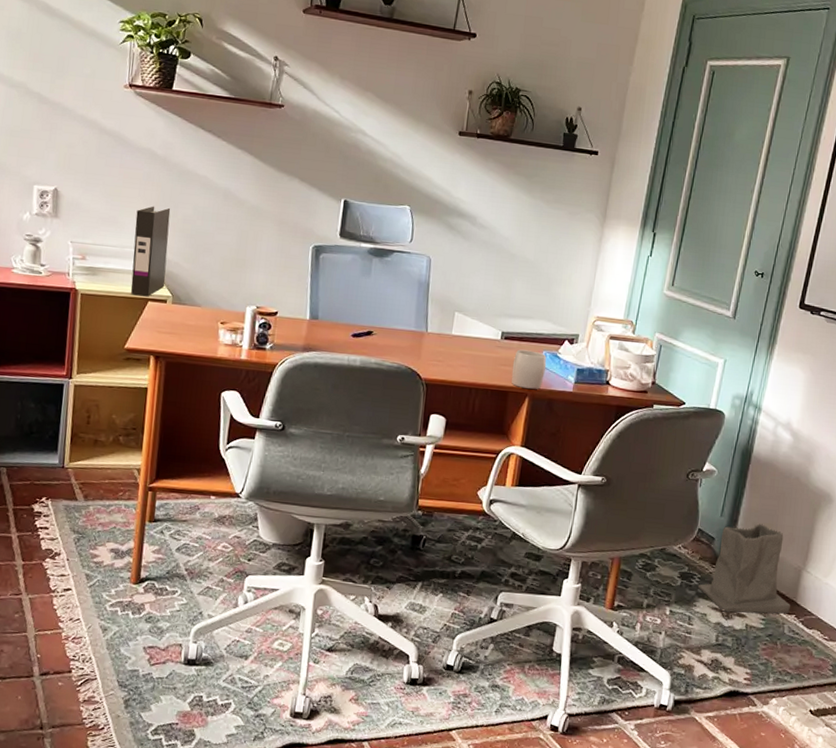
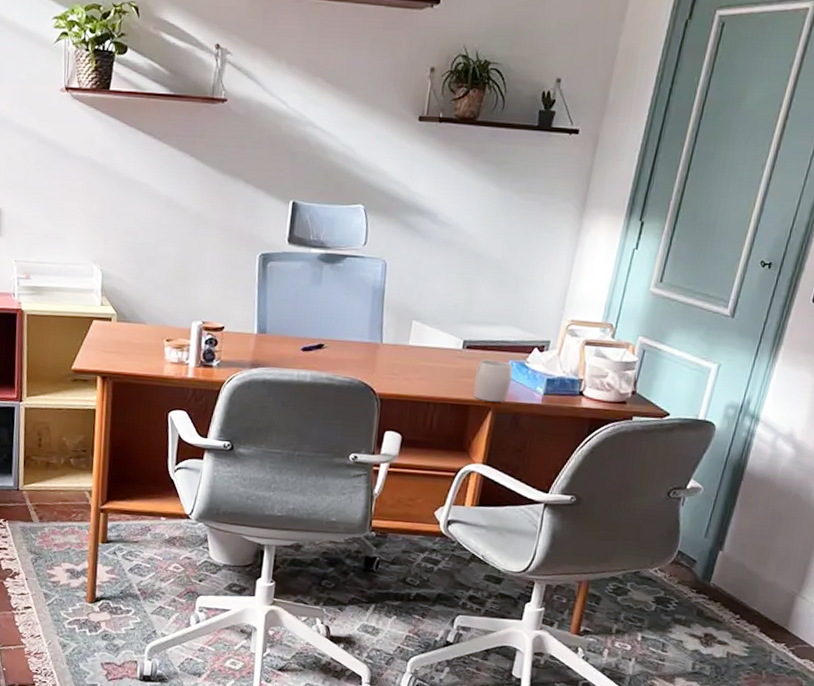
binder: present [131,206,171,297] -> none [75,219,113,315]
paper bag: present [697,523,790,614] -> none [674,545,780,642]

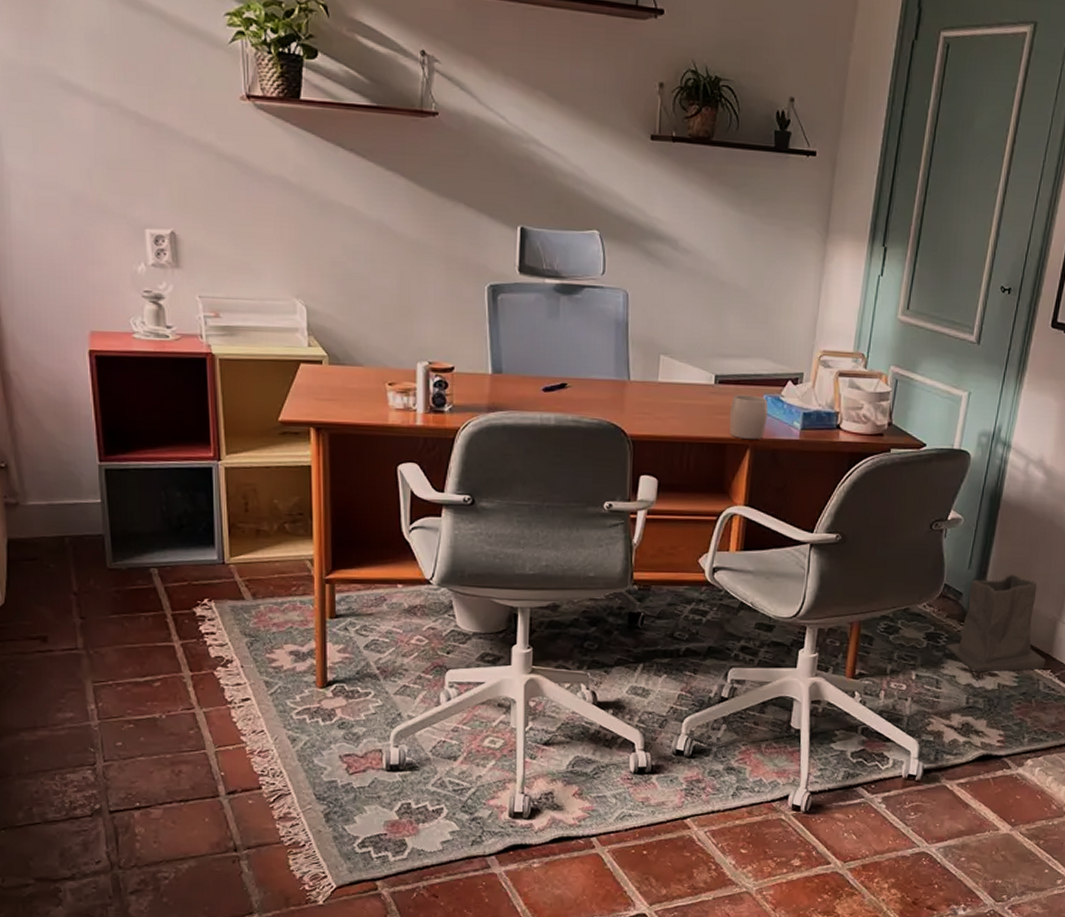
paper bag: none [674,545,780,642] -> present [945,574,1045,672]

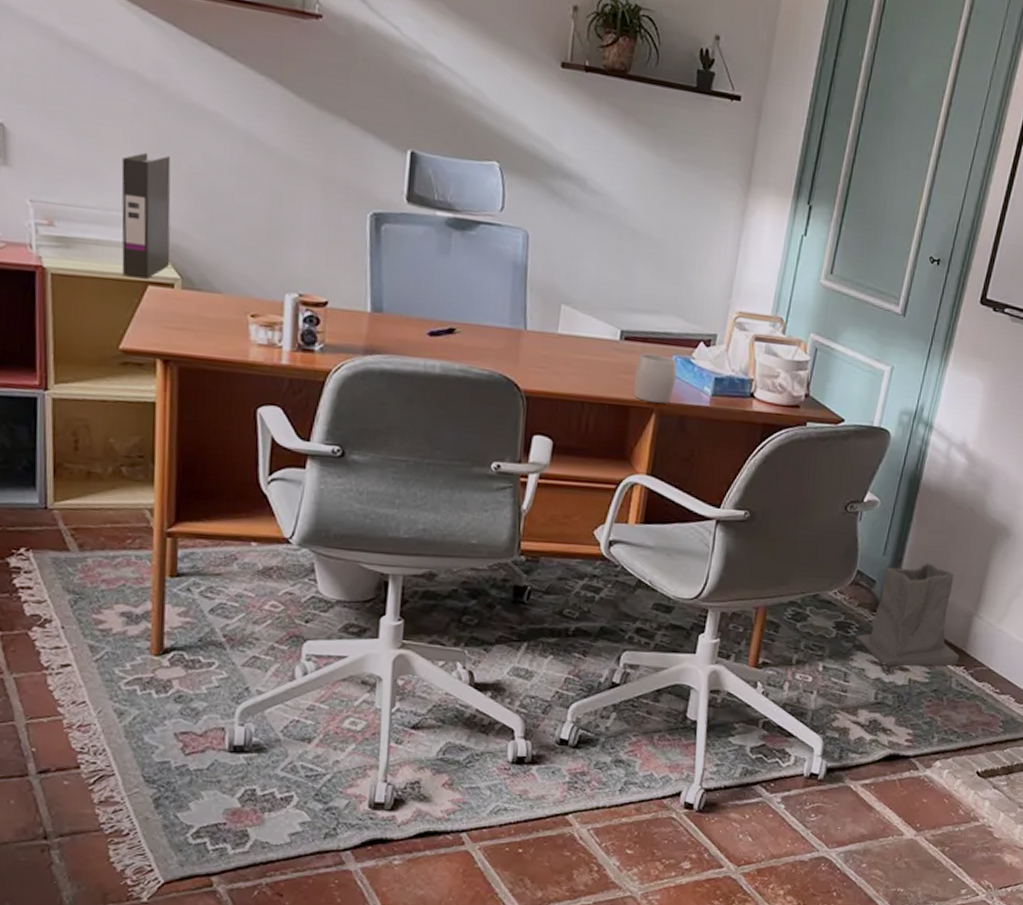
binder: none [274,247,318,358] -> present [121,152,171,279]

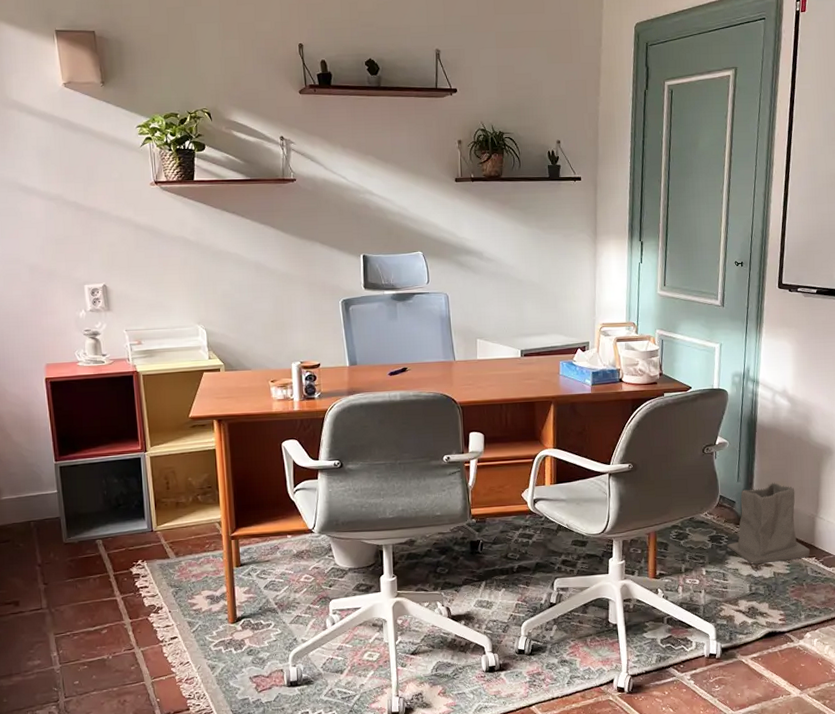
binder: present [121,152,171,279] -> none [180,286,216,369]
mug: present [633,353,677,404] -> none [534,362,565,397]

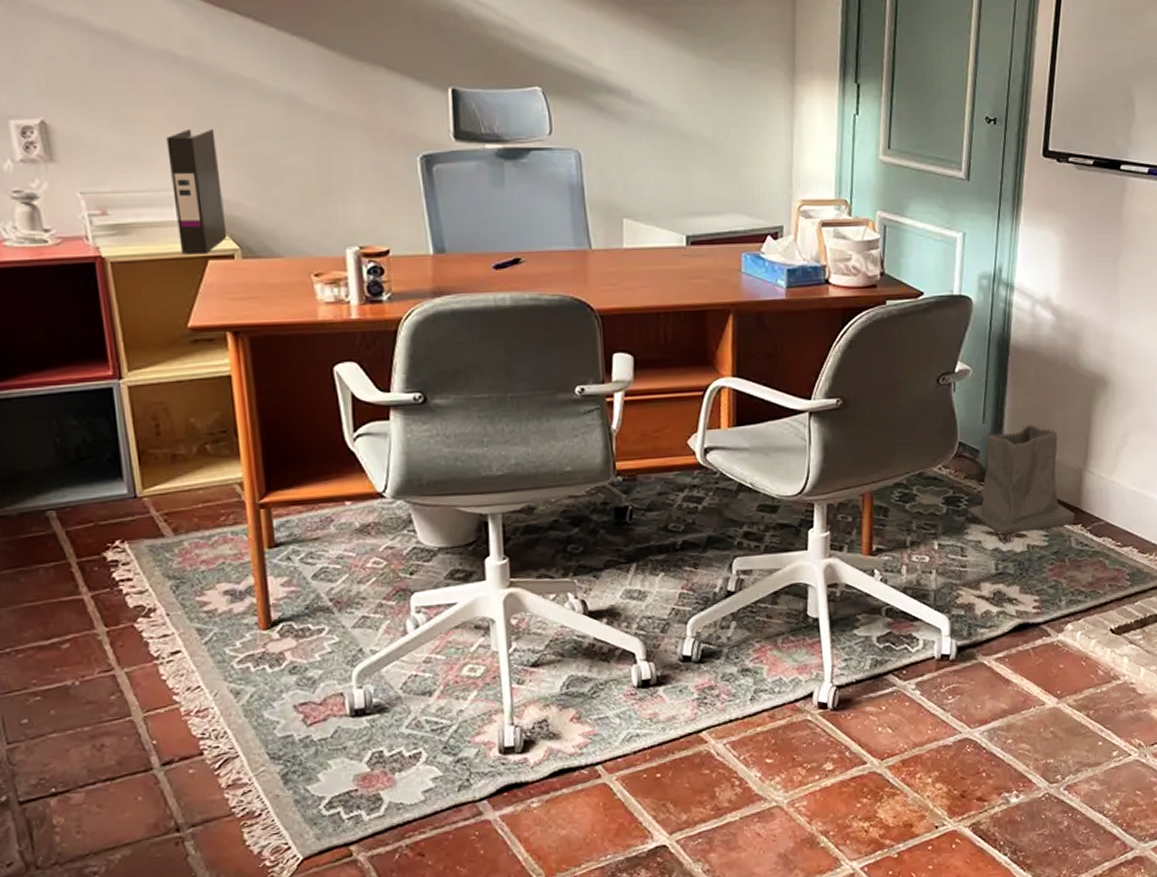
binder: none [180,286,216,369] -> present [166,128,228,254]

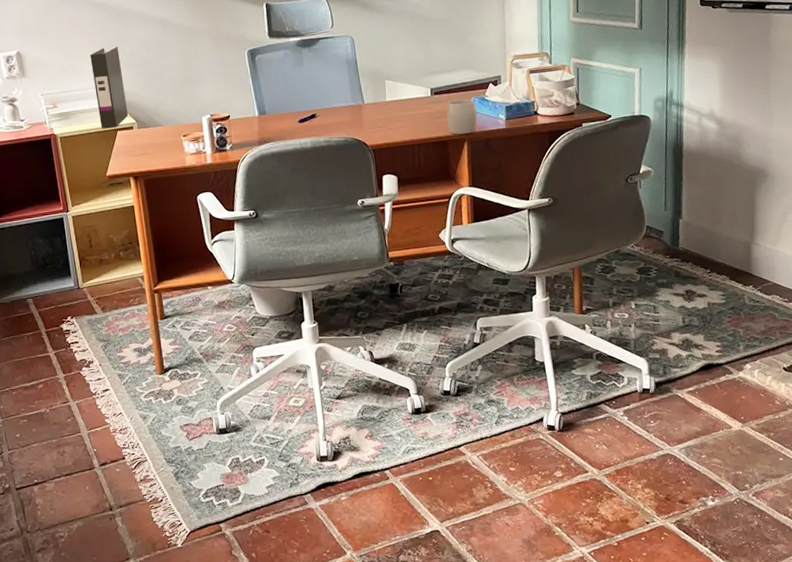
mug: none [706,254,749,303] -> present [446,99,478,135]
paper bag: present [966,424,1075,535] -> none [656,209,747,296]

